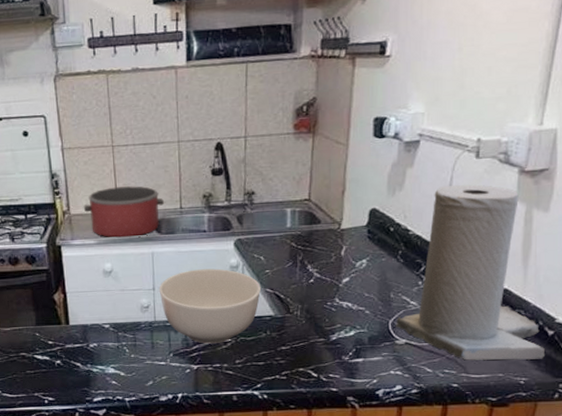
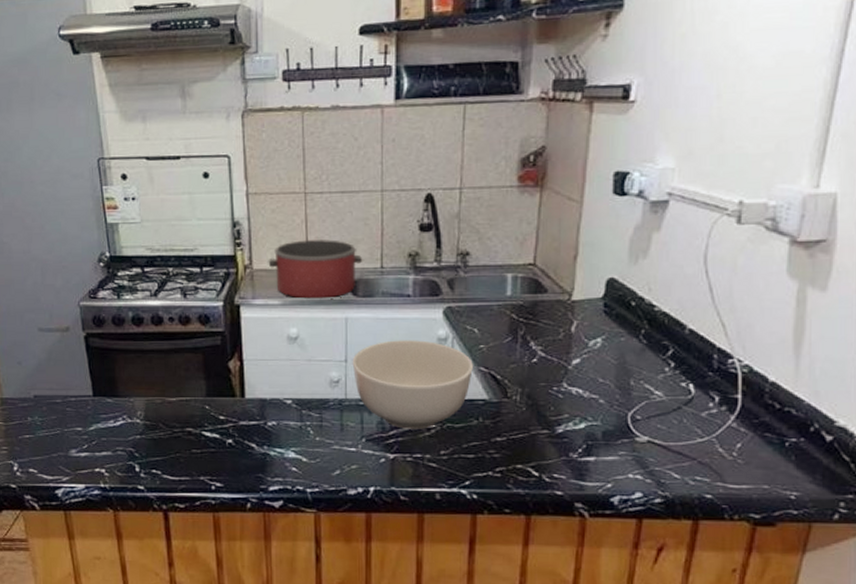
paper towel: present [396,184,546,361] -> none [636,254,823,470]

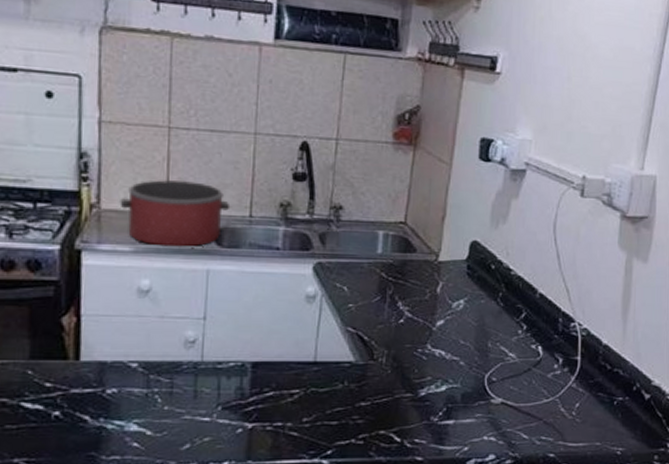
bowl: present [352,340,473,429] -> none [211,296,341,395]

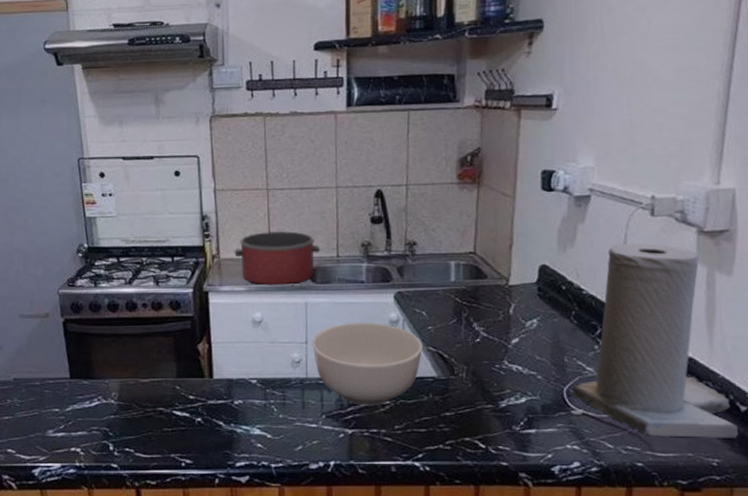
bowl: none [211,296,341,395] -> present [312,323,422,406]
paper towel: none [492,223,642,427] -> present [571,243,739,438]

